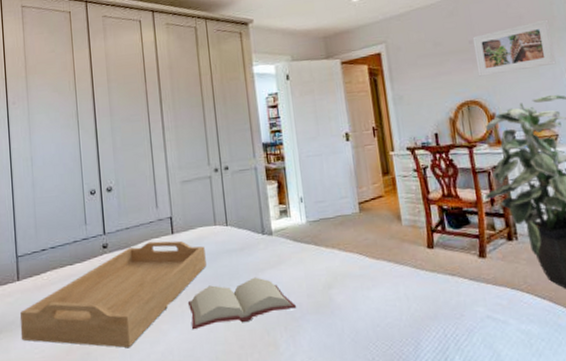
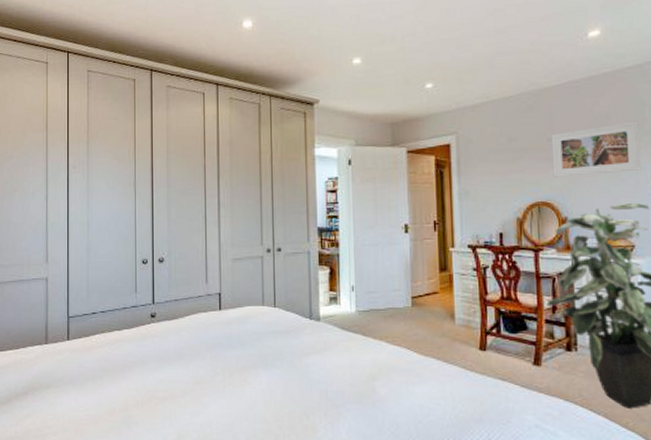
serving tray: present [20,240,206,348] -> none [67,315,251,415]
hardback book: present [187,277,297,330] -> none [229,361,339,406]

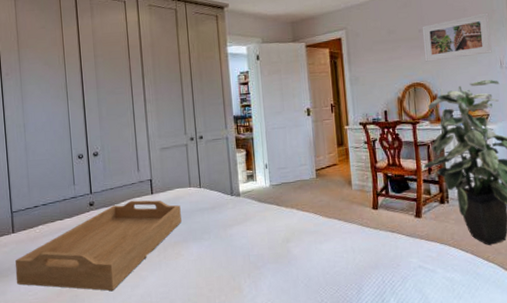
serving tray: none [67,315,251,415] -> present [15,200,182,291]

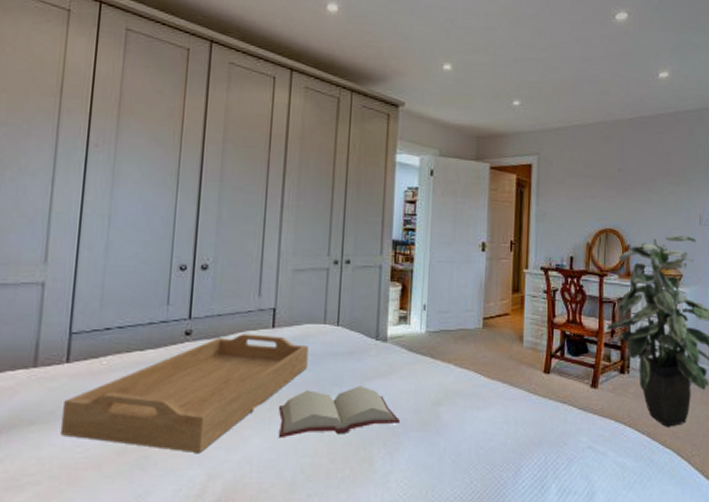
hardback book: none [164,232,260,276] -> present [278,386,401,439]
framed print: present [422,12,492,62] -> none [621,160,693,207]

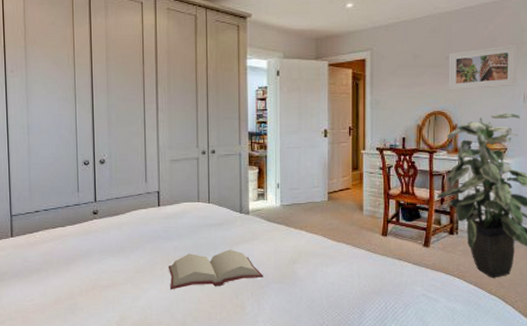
serving tray: present [59,334,309,453] -> none [12,212,187,301]
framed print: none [621,160,693,207] -> present [448,44,518,90]

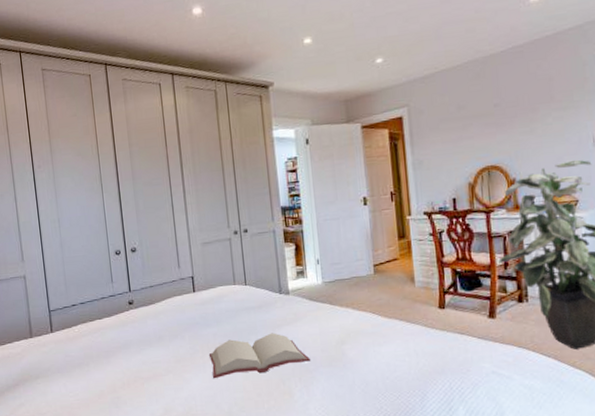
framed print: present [448,44,518,90] -> none [498,81,583,141]

